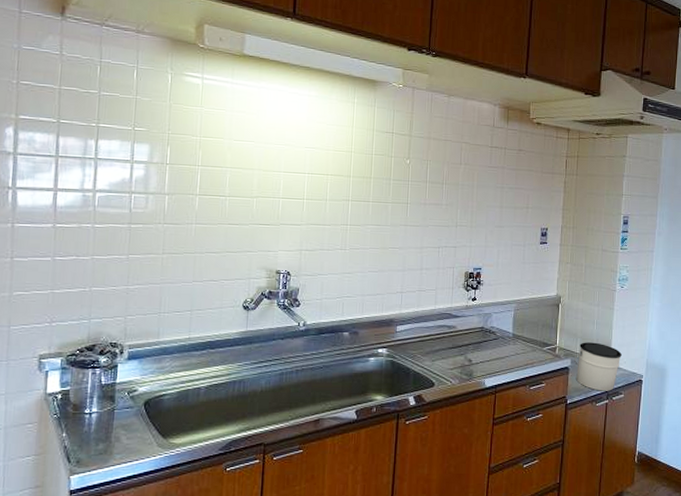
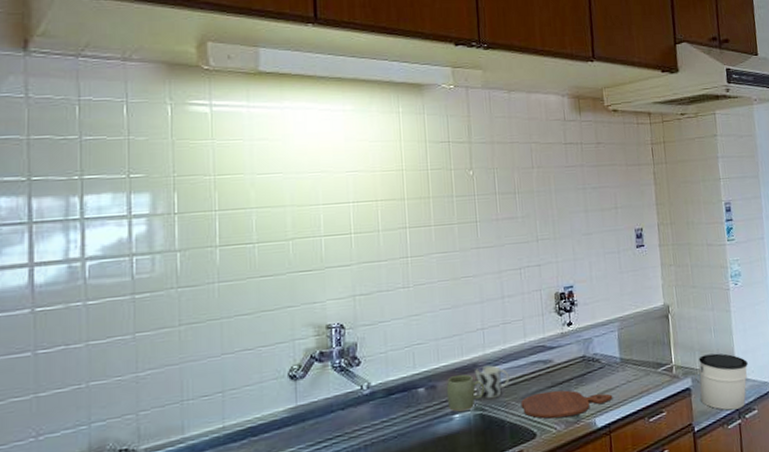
mug: none [365,326,398,356] -> present [446,374,485,412]
cup: none [389,323,419,350] -> present [475,365,510,400]
cutting board: none [425,351,502,375] -> present [520,390,613,419]

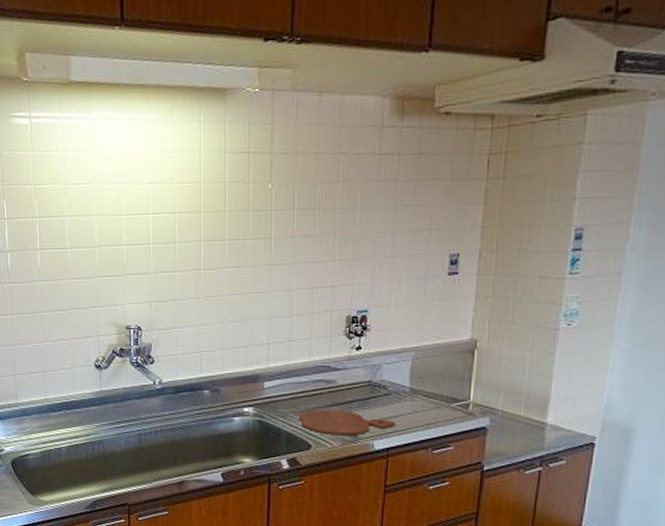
mug: present [446,374,485,412] -> none [229,382,266,415]
cup: present [475,365,510,400] -> none [256,378,290,409]
bucket: present [694,353,748,411] -> none [493,396,565,456]

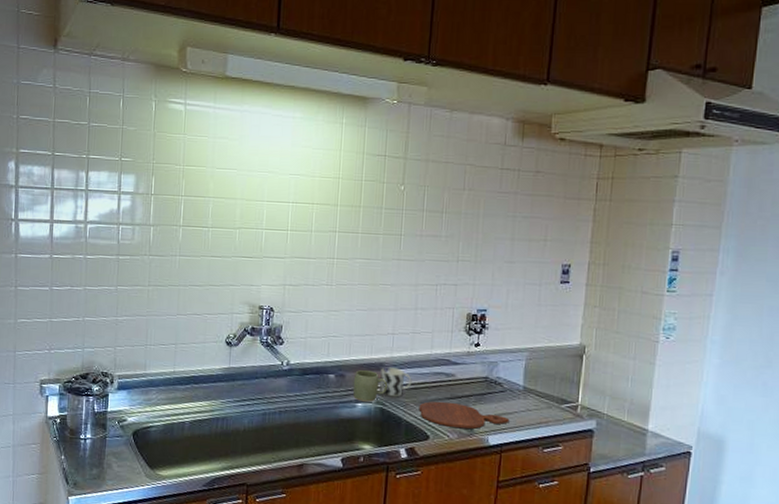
mug: none [229,382,266,415] -> present [352,369,388,402]
cup: none [256,378,290,409] -> present [378,367,412,397]

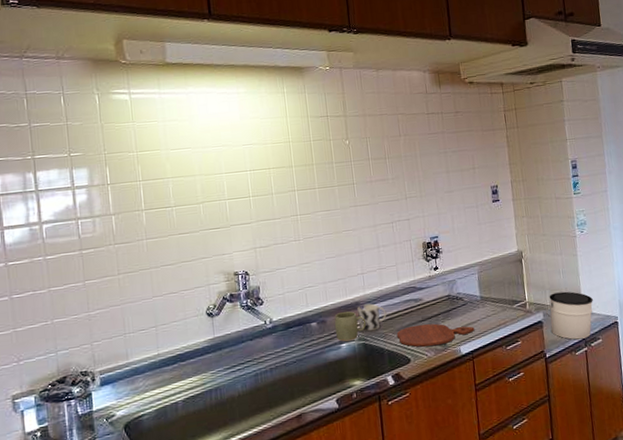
bucket: none [600,401,664,462] -> present [545,291,593,340]

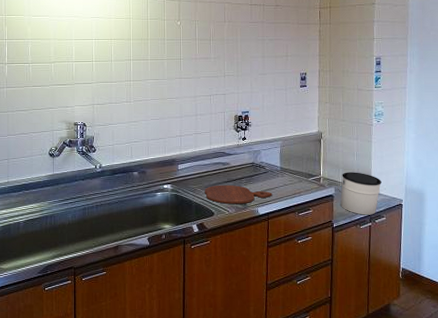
mug: present [334,311,367,342] -> none [152,165,180,191]
cup: present [357,303,387,332] -> none [172,162,198,185]

